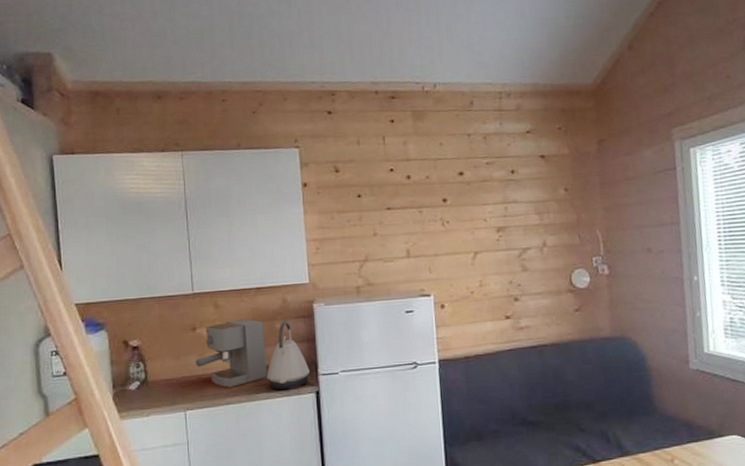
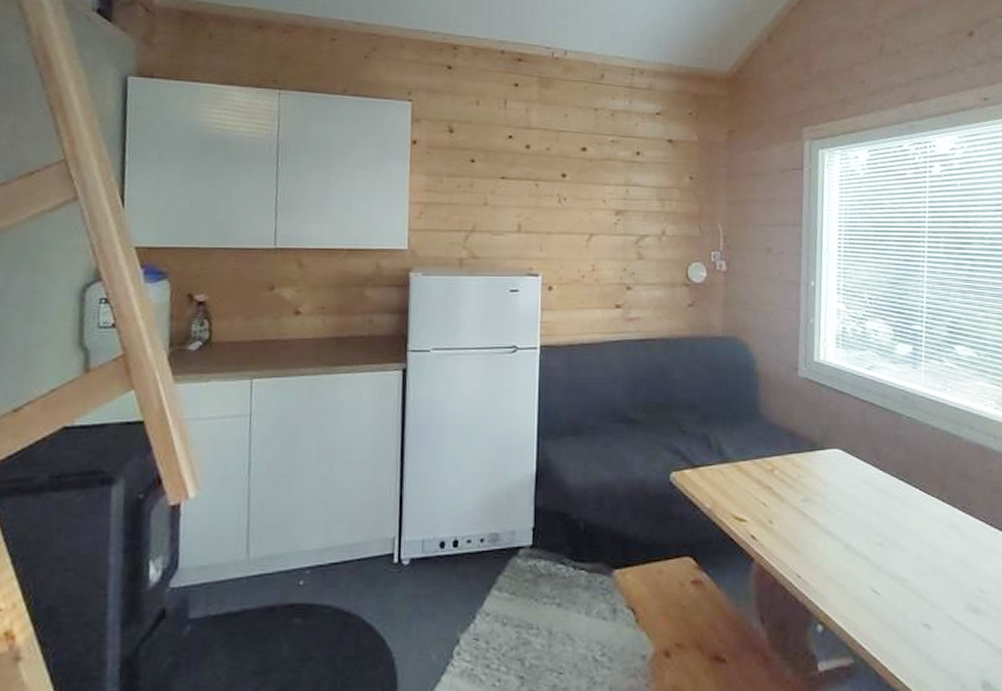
coffee maker: present [195,319,268,389] -> none [269,282,352,358]
kettle: present [266,320,310,390] -> none [349,287,398,365]

